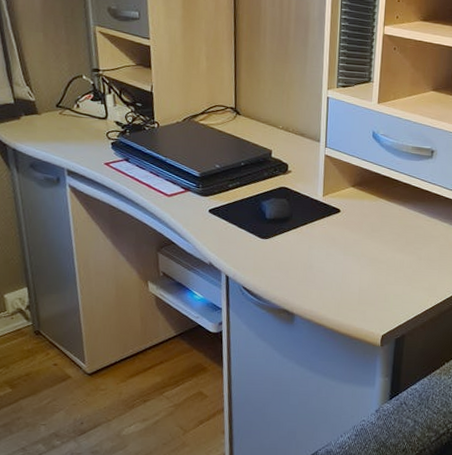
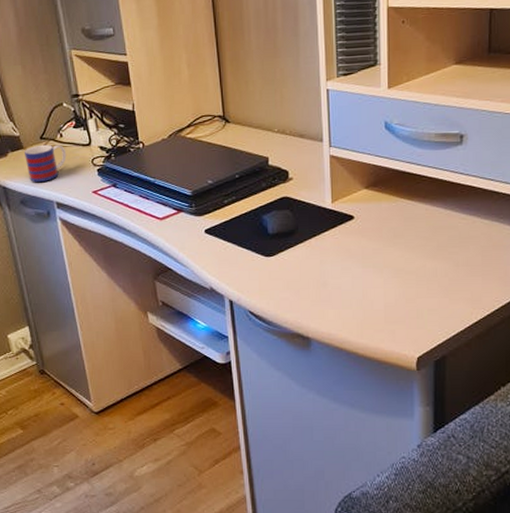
mug: none [38,112,82,149] -> present [24,144,67,183]

